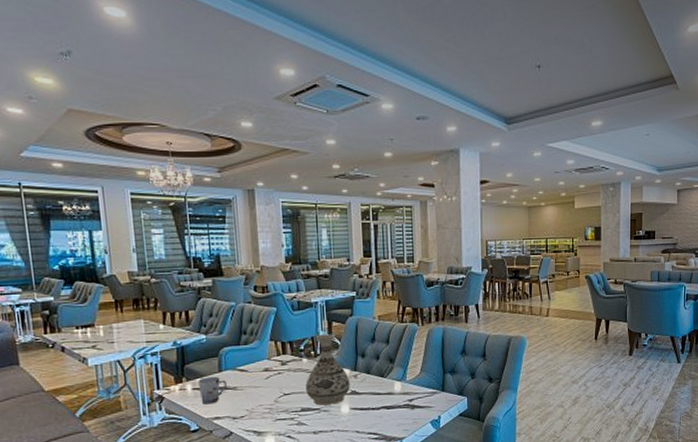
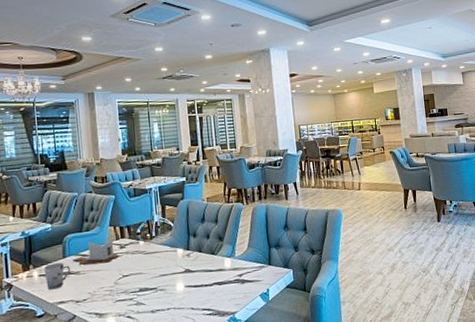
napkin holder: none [230,355,279,381] -> present [73,240,119,265]
vase: present [305,334,350,406] -> none [142,217,184,285]

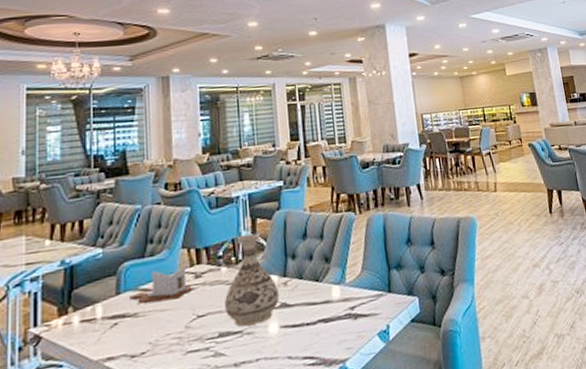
cup: present [44,262,70,290] -> none [88,301,125,342]
vase: none [142,217,184,285] -> present [223,233,279,327]

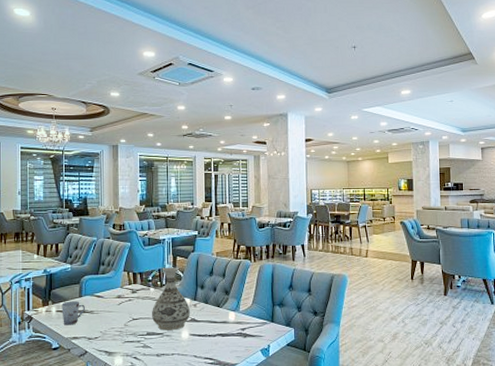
cup: none [88,301,125,342] -> present [61,301,85,325]
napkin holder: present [130,267,192,304] -> none [88,284,130,306]

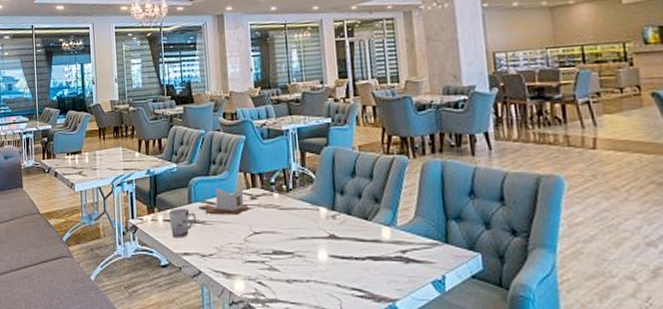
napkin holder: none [88,284,130,306] -> present [199,187,249,215]
vase: present [151,267,190,331] -> none [276,166,328,249]

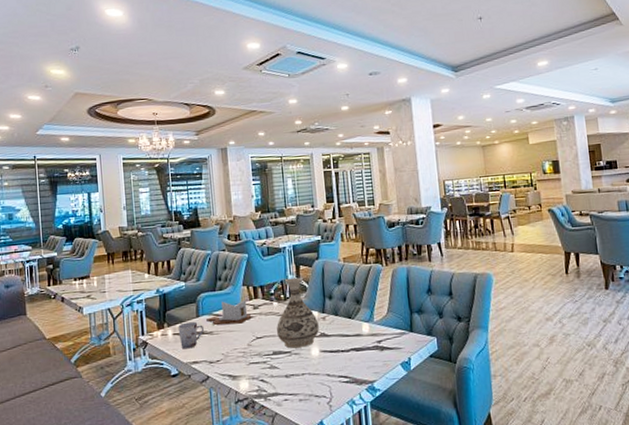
vase: none [276,166,328,249] -> present [276,277,319,349]

